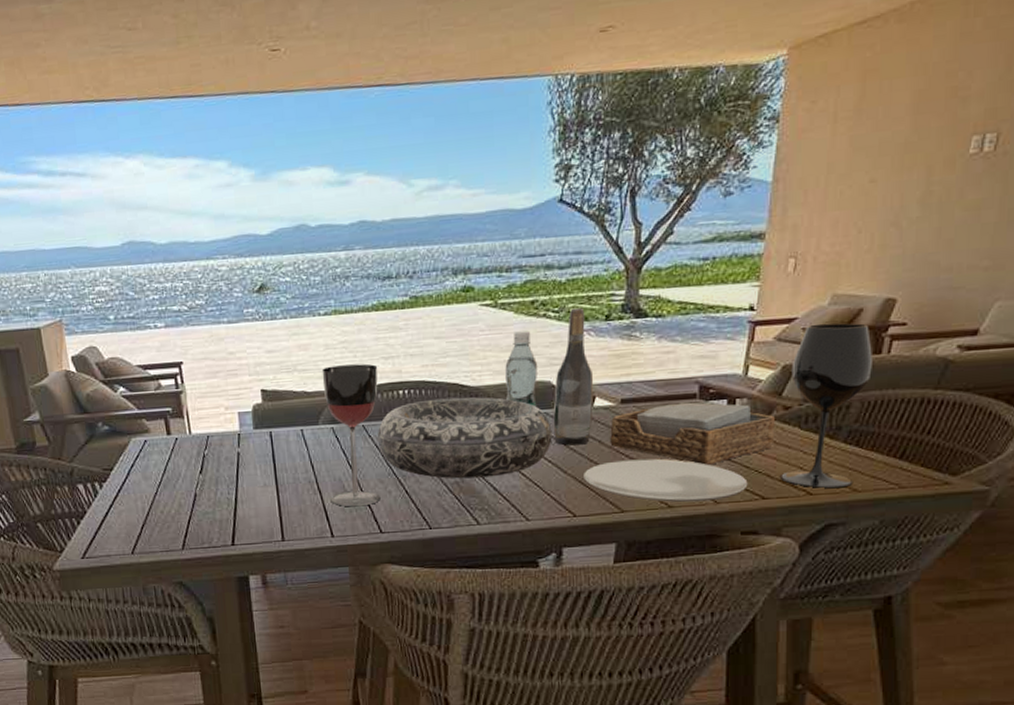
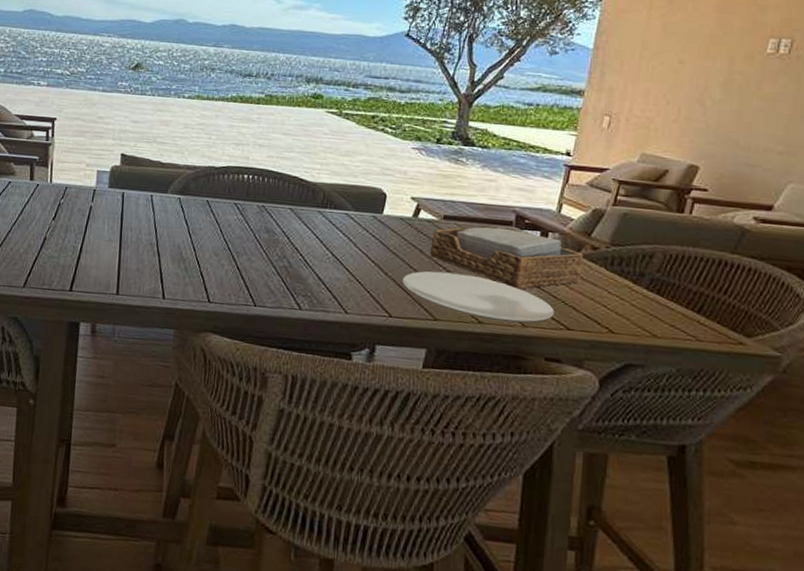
wineglass: present [322,363,381,507] -> none [167,143,229,275]
decorative bowl: present [377,397,552,479] -> none [218,187,378,267]
bottle: present [505,330,538,407] -> none [340,140,372,210]
wine bottle: present [553,307,594,446] -> none [379,128,421,251]
wineglass: present [779,323,872,489] -> none [584,177,676,331]

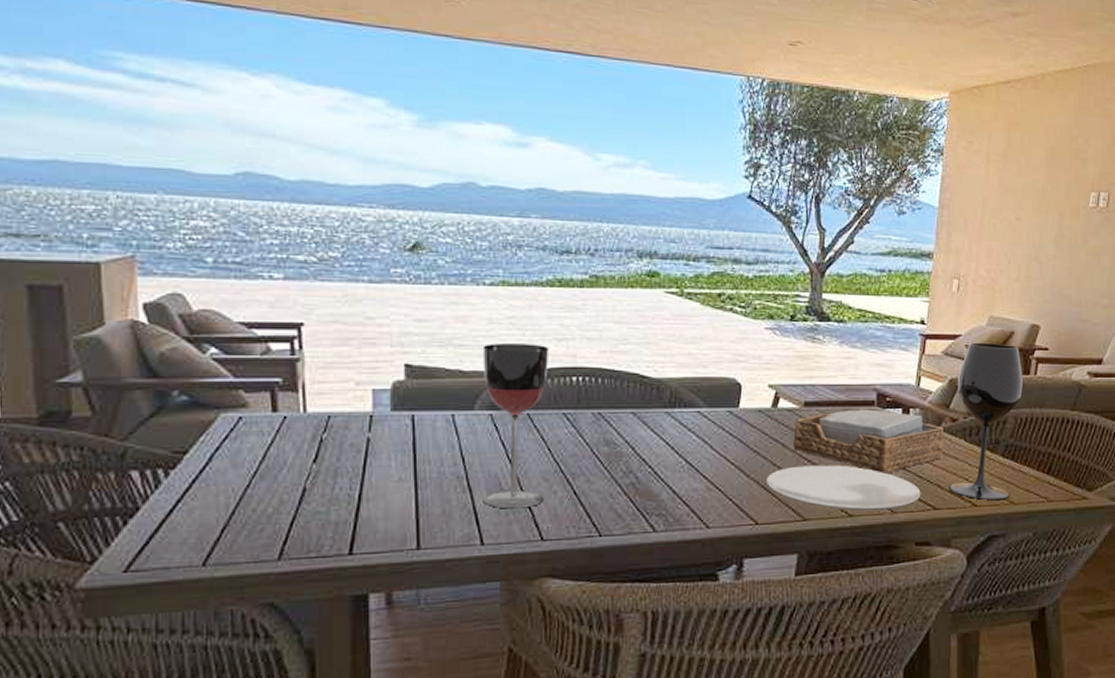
wineglass: none [167,143,229,275] -> present [482,343,550,509]
wineglass: none [584,177,676,331] -> present [948,342,1023,501]

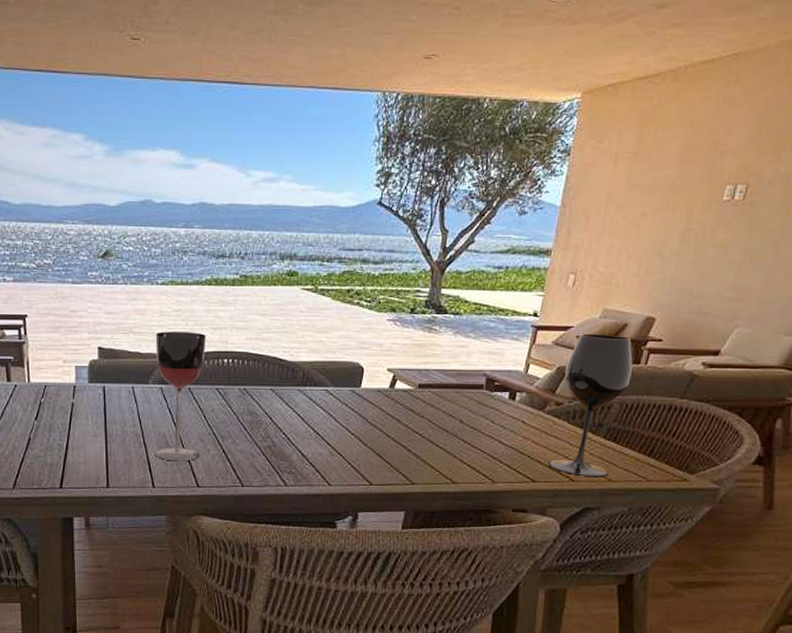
plate: present [767,465,921,512] -> none [381,438,521,480]
napkin holder: present [793,409,944,473] -> none [406,392,548,448]

